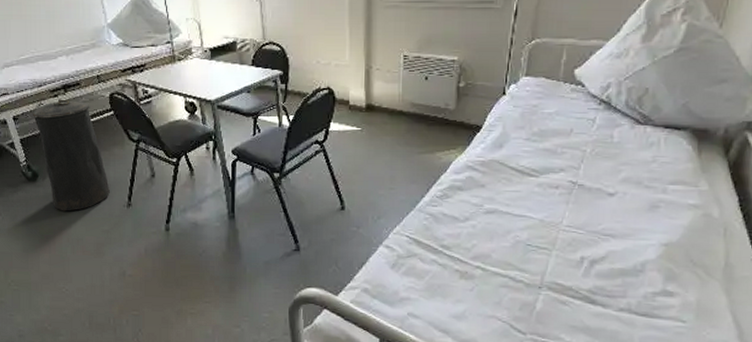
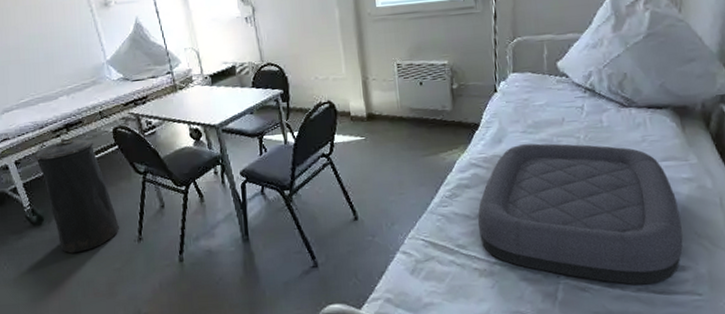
cushion: none [465,152,679,306] -> present [477,143,683,285]

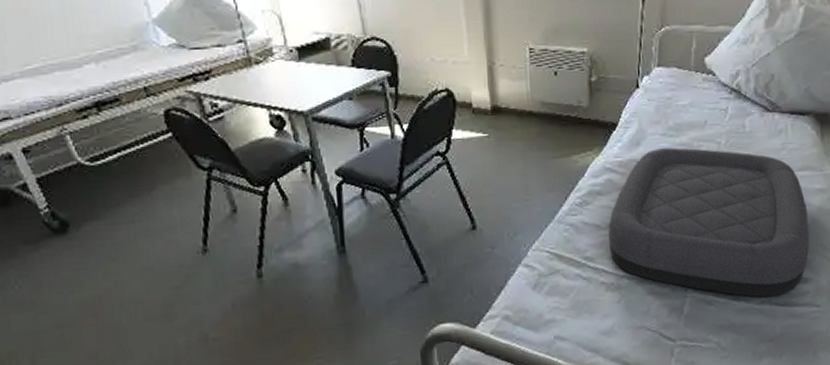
trash can: present [34,138,119,254] -> none [51,120,177,268]

